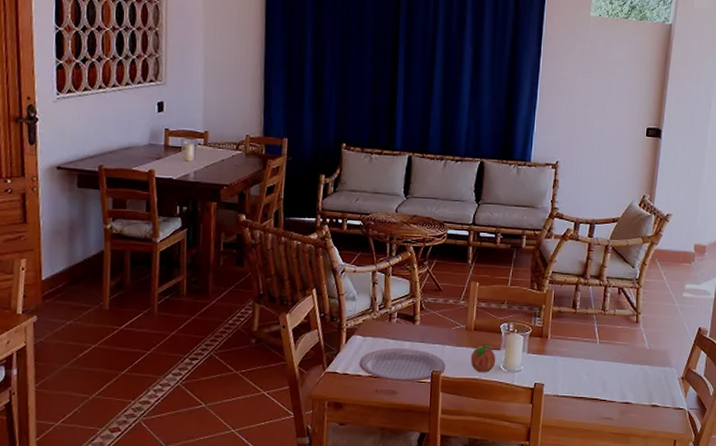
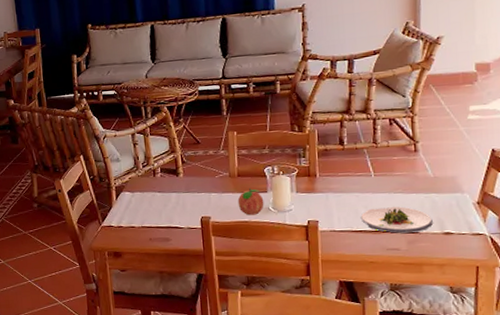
plate: present [359,348,445,383] -> none [131,199,214,230]
salad plate: none [582,375,643,403] -> present [360,206,433,233]

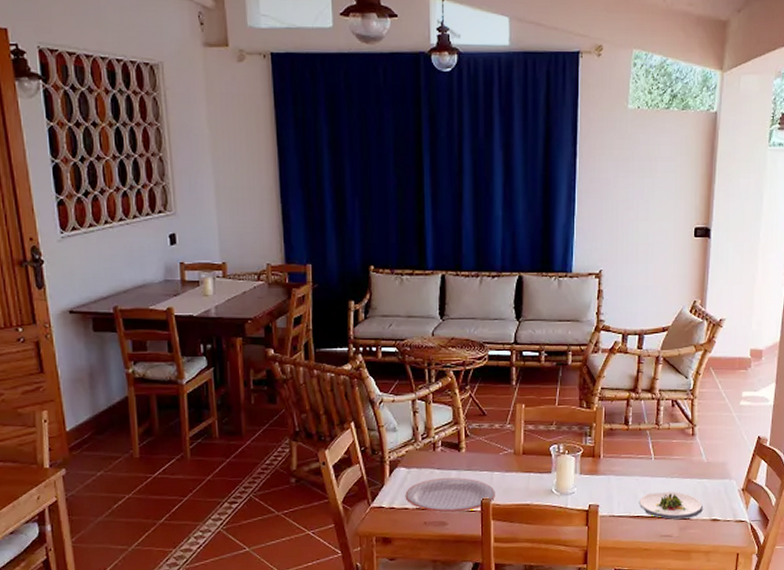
plate: none [131,199,214,230] -> present [405,477,495,513]
fruit: present [237,188,264,216] -> none [521,467,547,498]

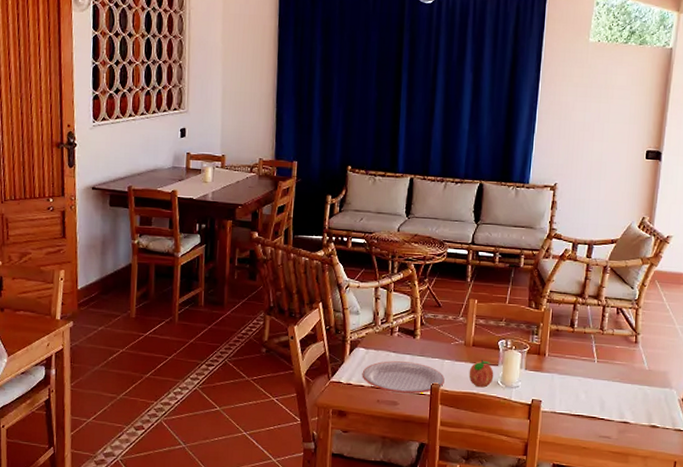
fruit: none [521,467,547,498] -> present [469,359,494,388]
salad plate: present [638,491,703,519] -> none [580,394,643,422]

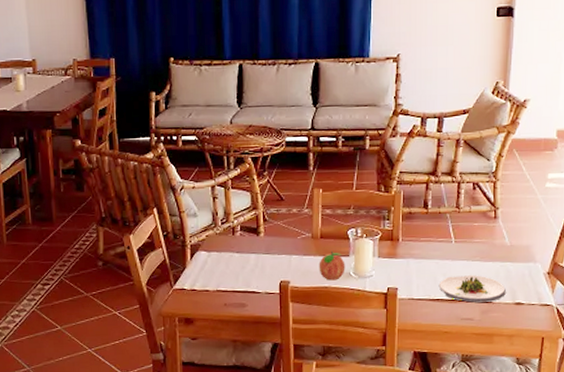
plate: present [362,361,445,394] -> none [206,261,293,295]
salad plate: none [580,394,643,422] -> present [438,274,506,303]

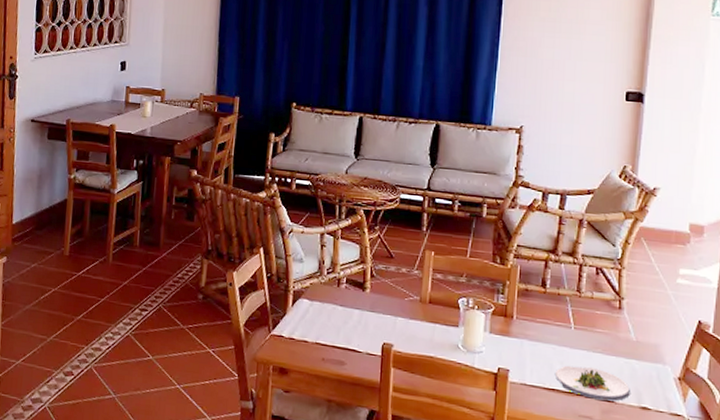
fruit: present [319,251,345,281] -> none [425,318,454,351]

